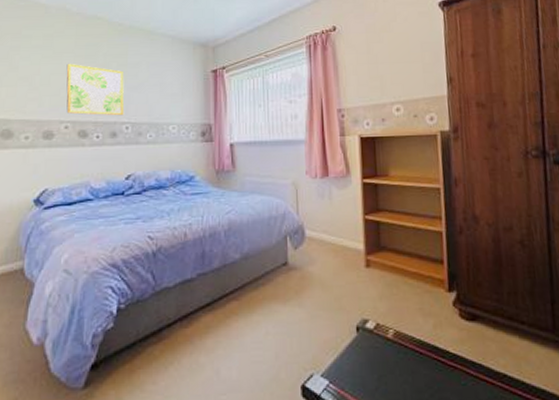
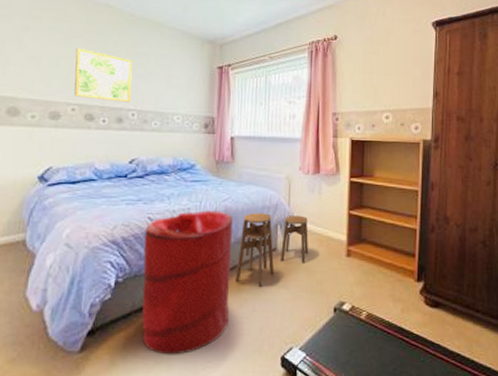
laundry hamper: none [145,224,241,389] -> present [141,210,233,355]
stool: none [244,224,324,306] -> present [235,213,309,287]

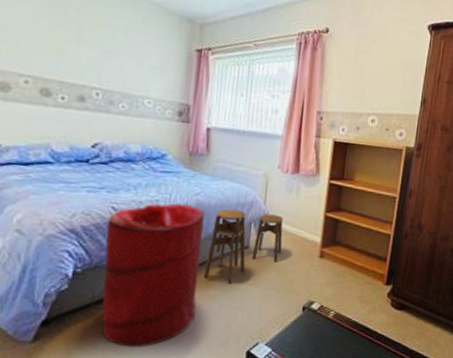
wall art: present [74,47,133,103] -> none [27,10,98,80]

